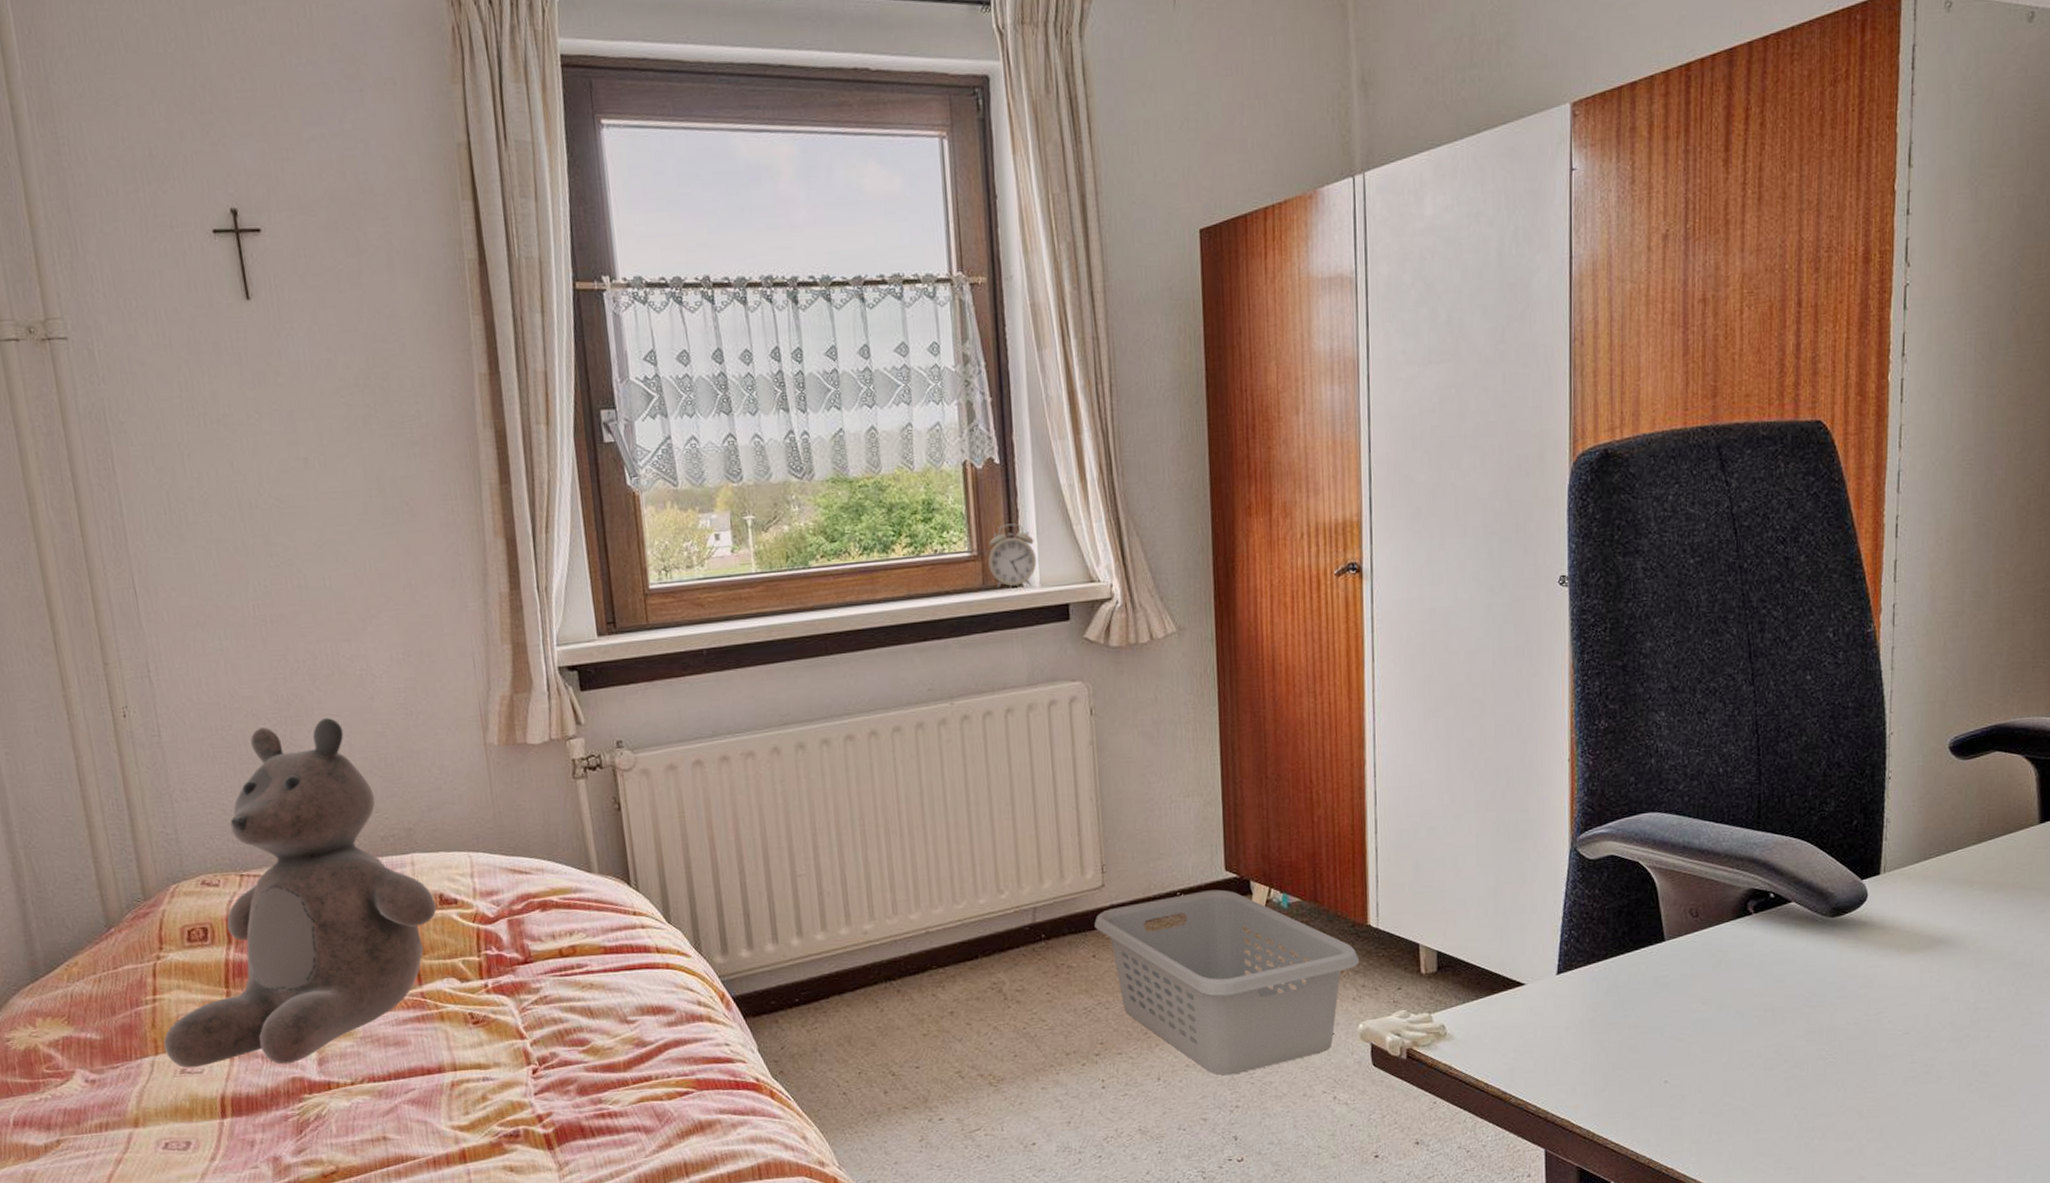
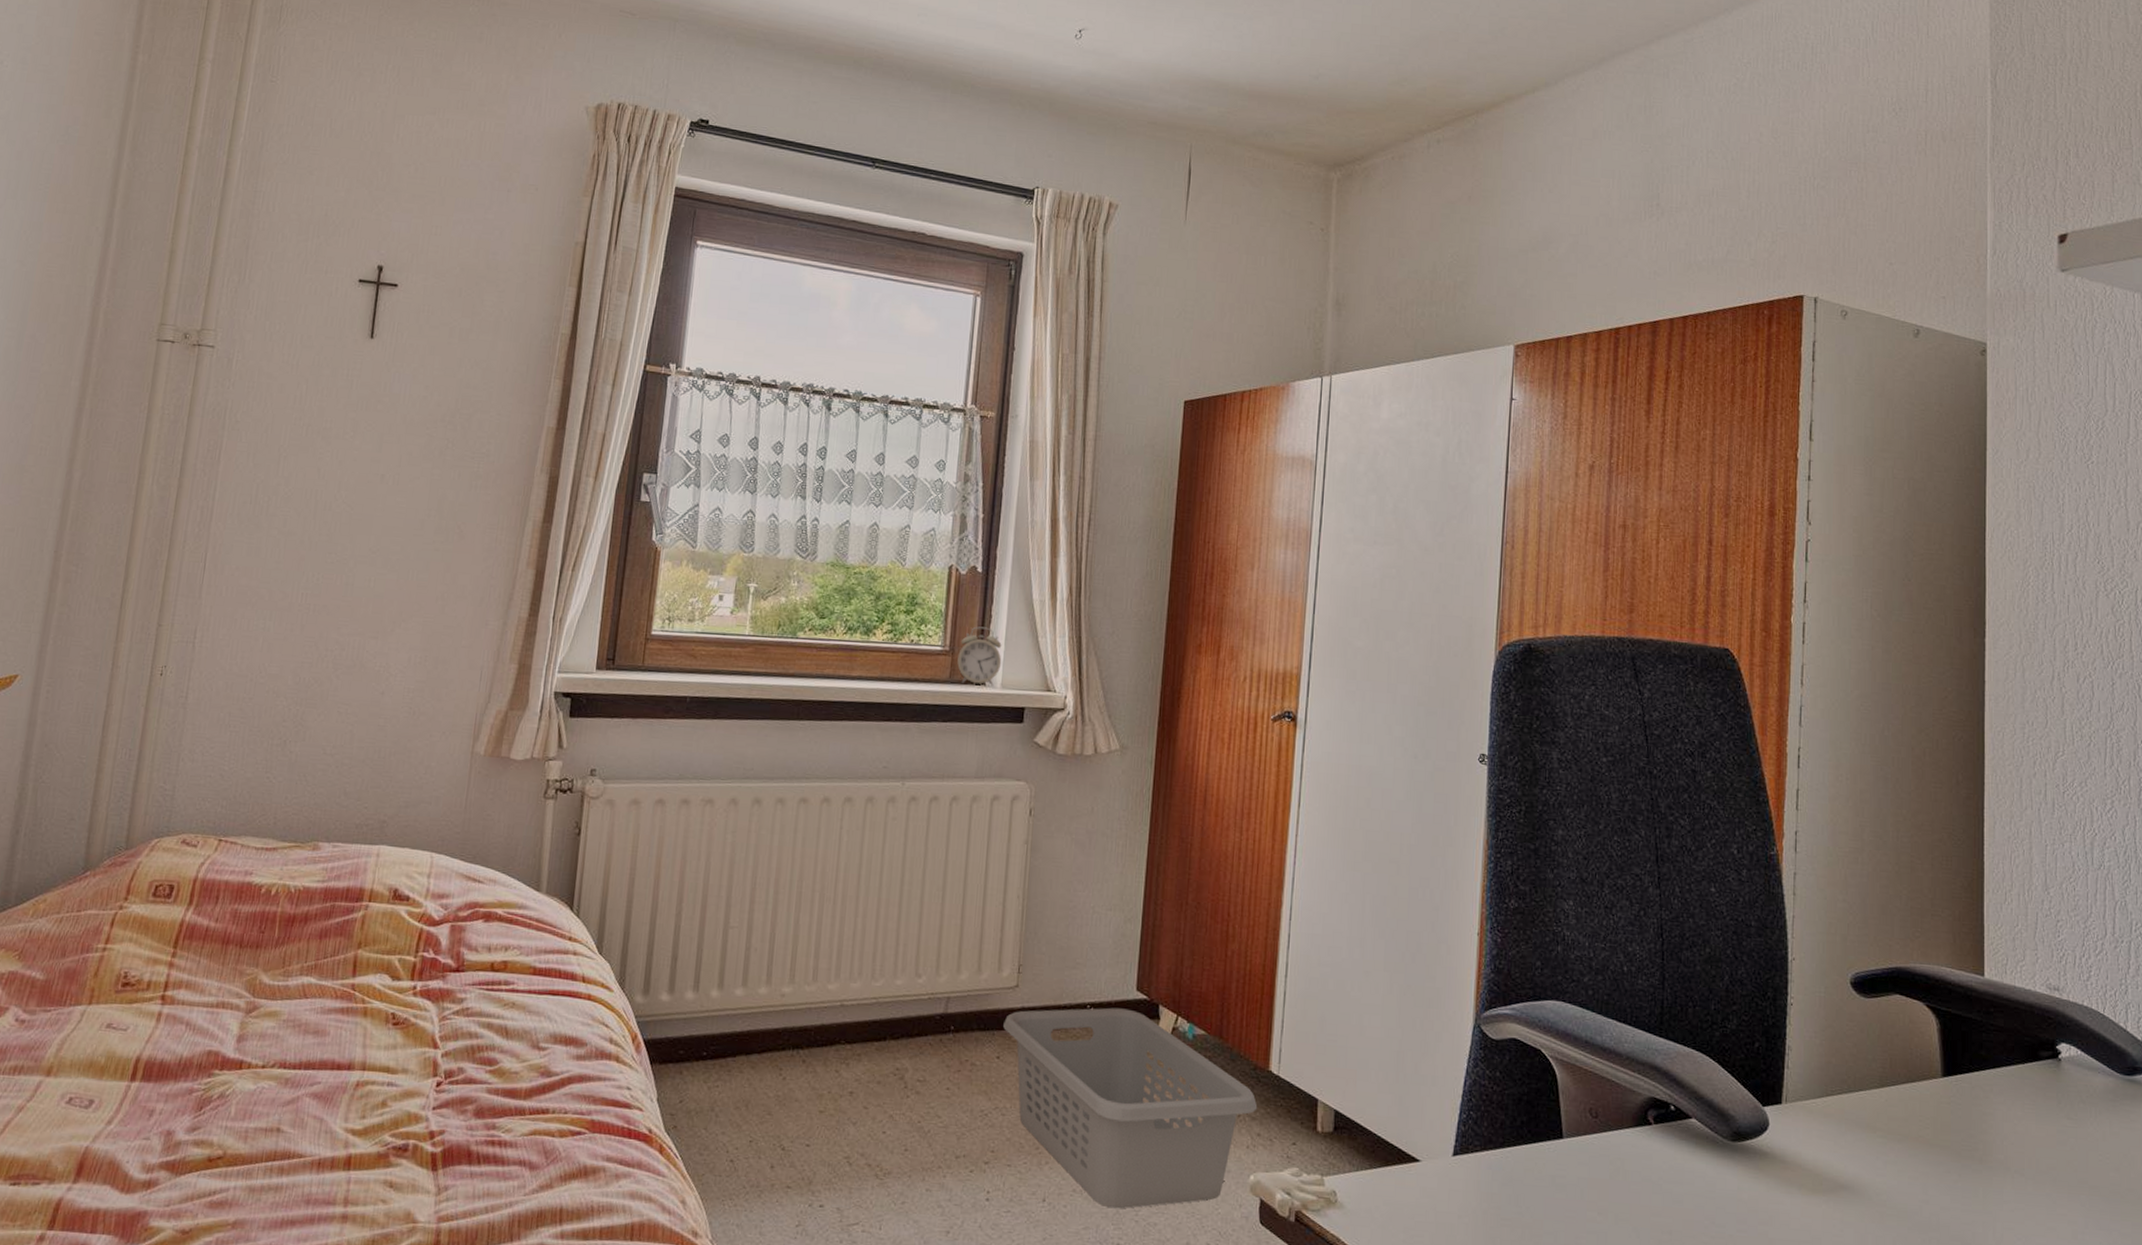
stuffed animal: present [163,718,437,1069] -> none [98,704,389,1036]

